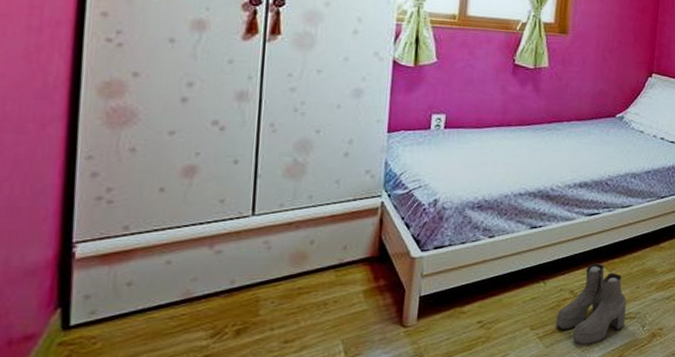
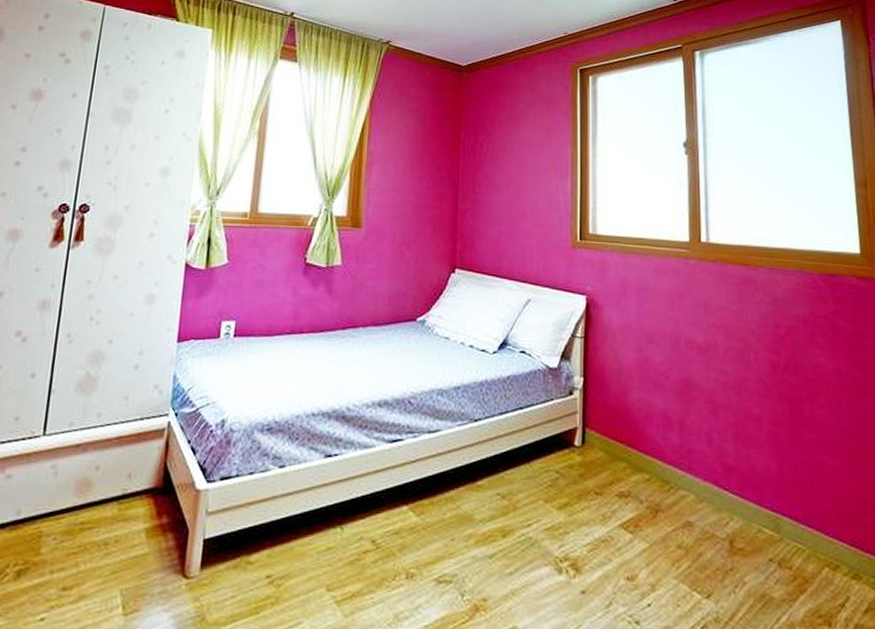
boots: present [556,263,626,345] -> none [356,504,440,616]

